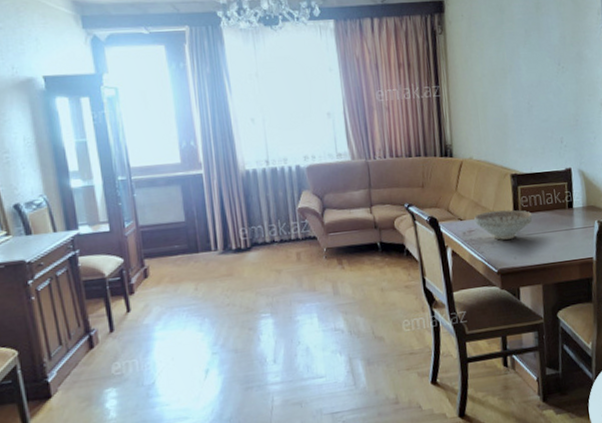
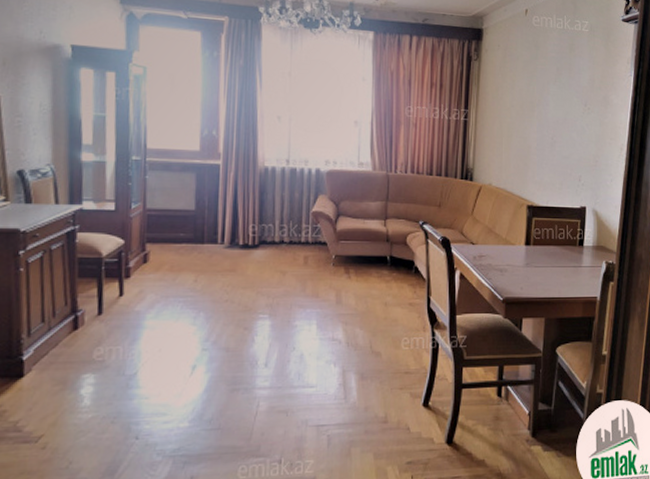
decorative bowl: present [474,209,533,240] -> none [486,238,543,269]

